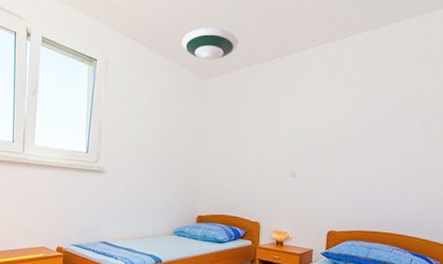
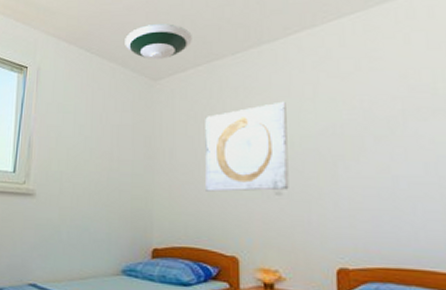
wall art: none [240,102,307,174] -> present [205,101,289,192]

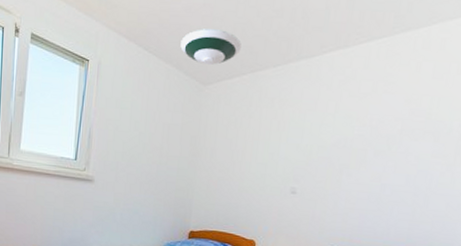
wall art: present [205,101,289,192] -> none [237,114,312,190]

